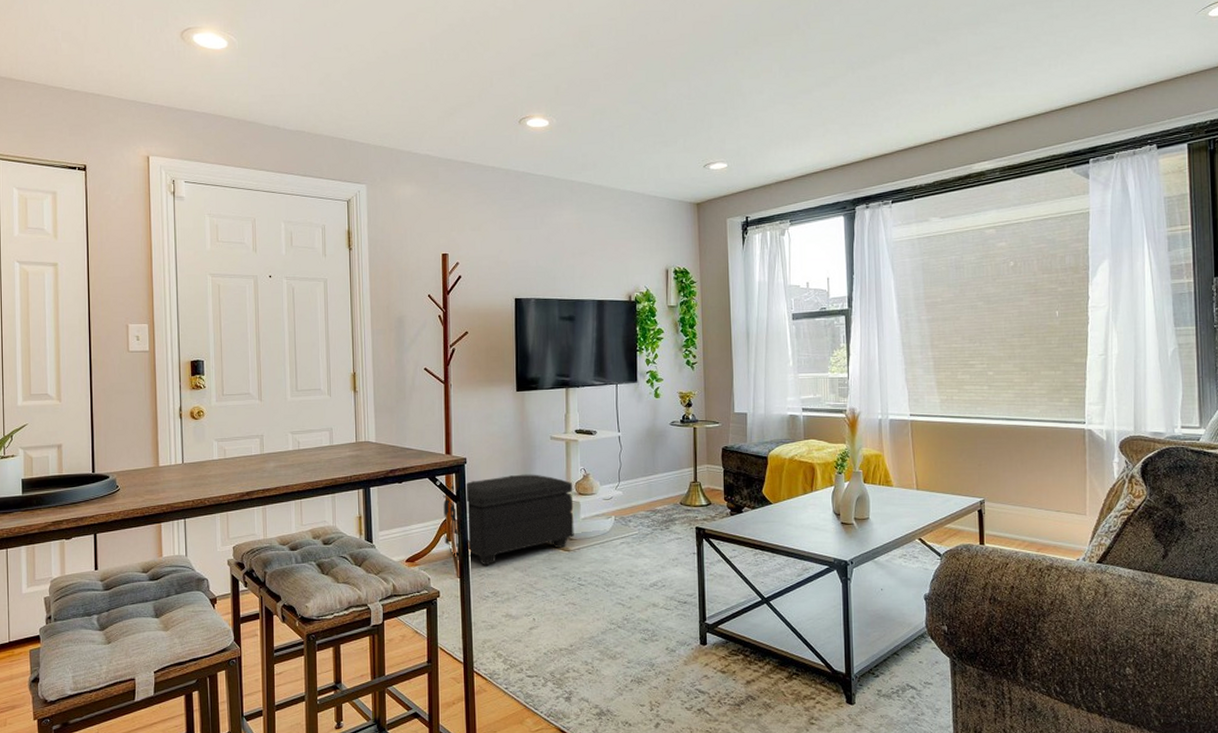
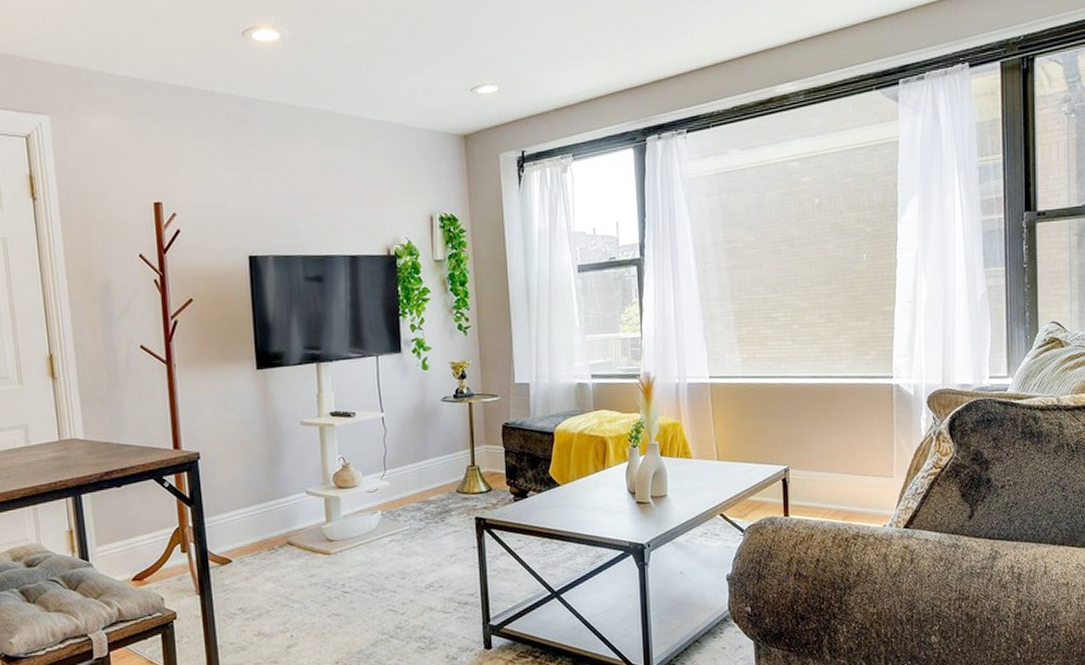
footstool: present [443,474,574,566] -> none [173,467,335,579]

